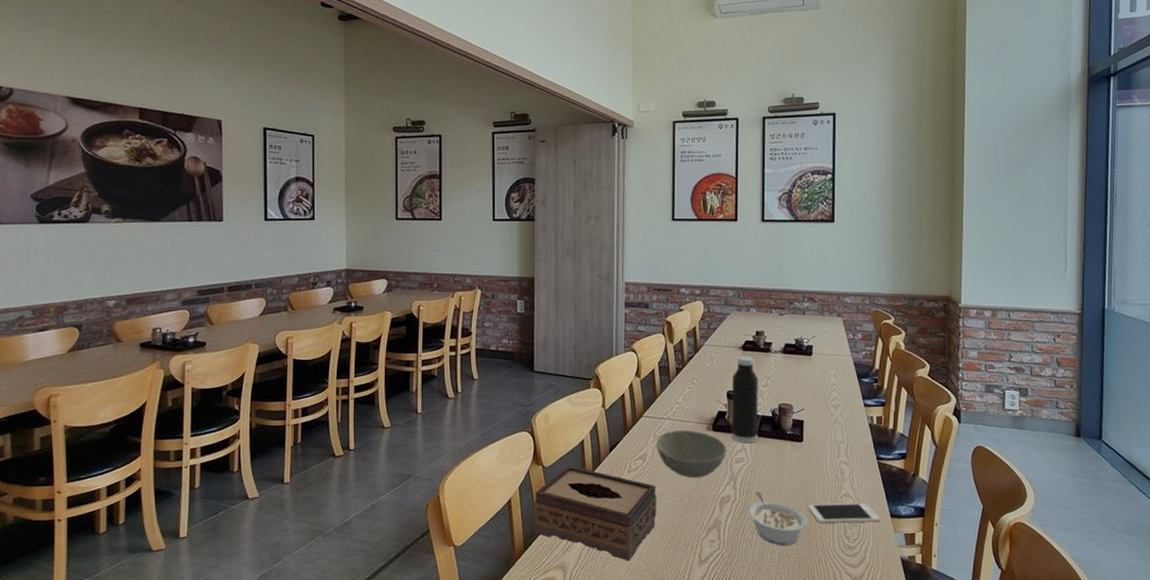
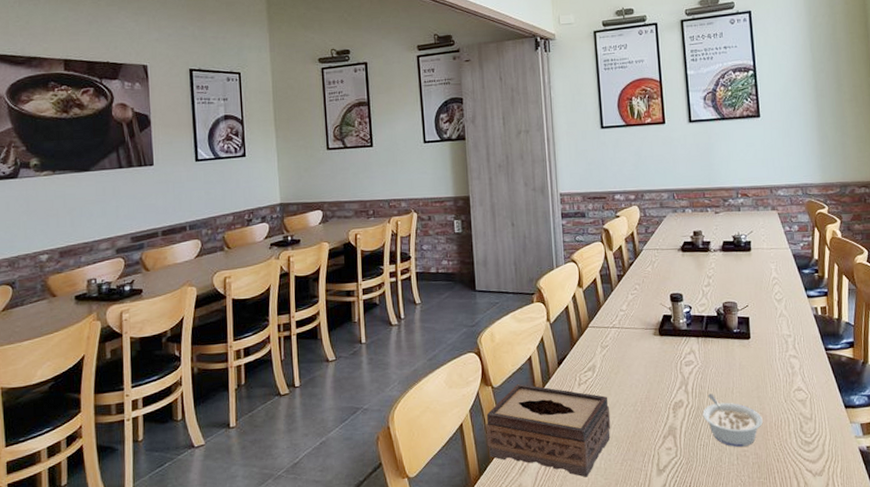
bowl: present [656,430,727,478] -> none [604,337,676,386]
water bottle: present [731,356,759,444] -> none [674,257,705,346]
cell phone: present [807,503,881,523] -> none [760,395,835,420]

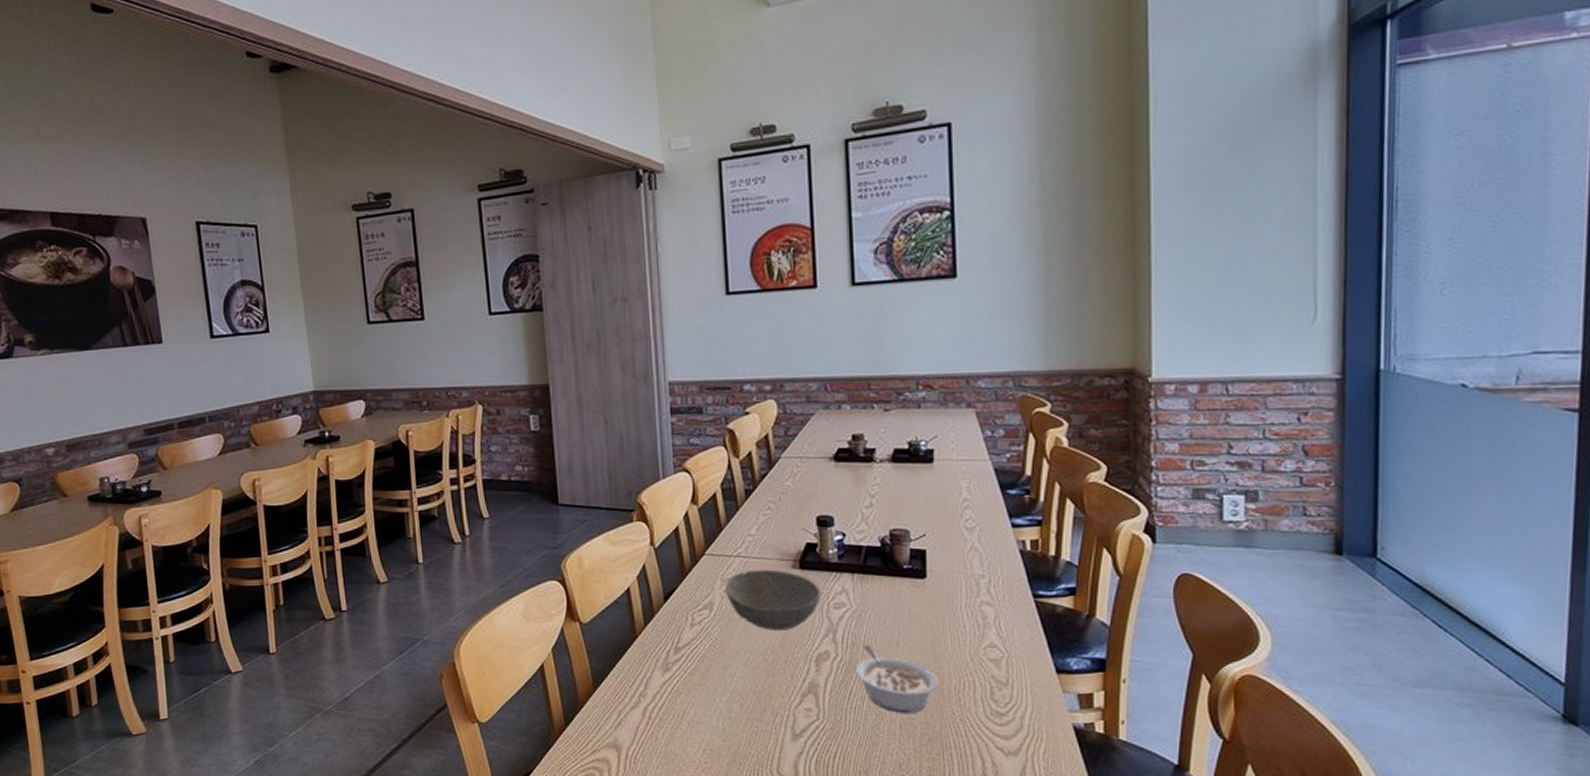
tissue box: present [485,383,611,477] -> none [572,620,733,737]
bowl: none [604,337,676,386] -> present [725,569,821,630]

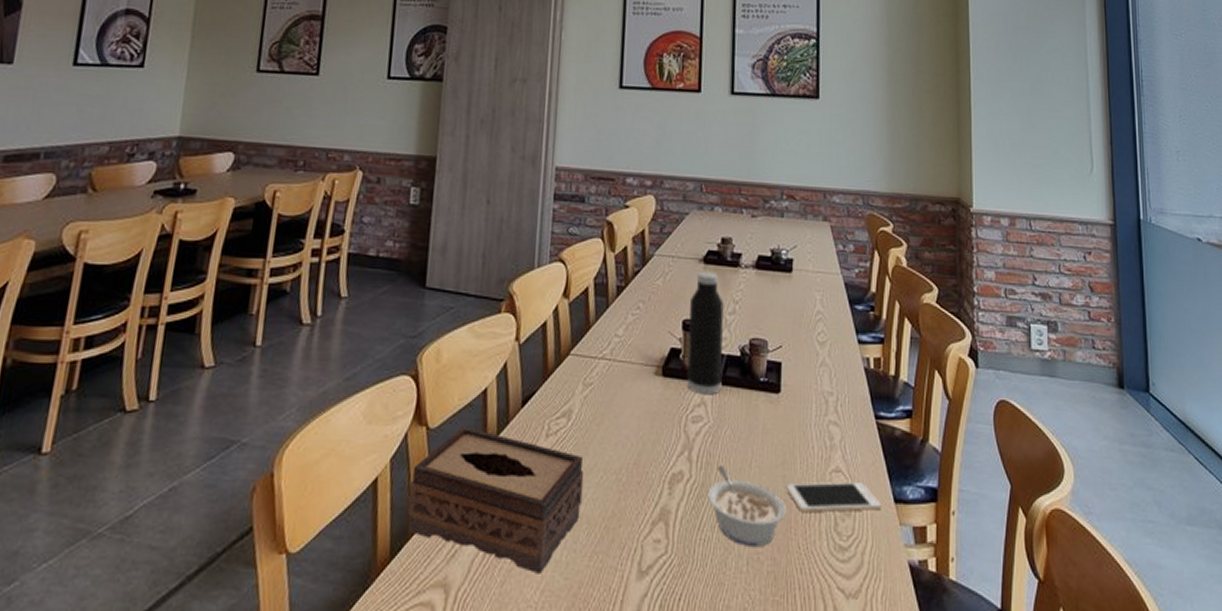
tissue box: none [572,620,733,737] -> present [408,426,584,574]
bowl: present [725,569,821,630] -> none [586,374,681,445]
water bottle: none [823,469,863,584] -> present [686,271,724,395]
cell phone: none [936,655,1042,683] -> present [785,481,882,512]

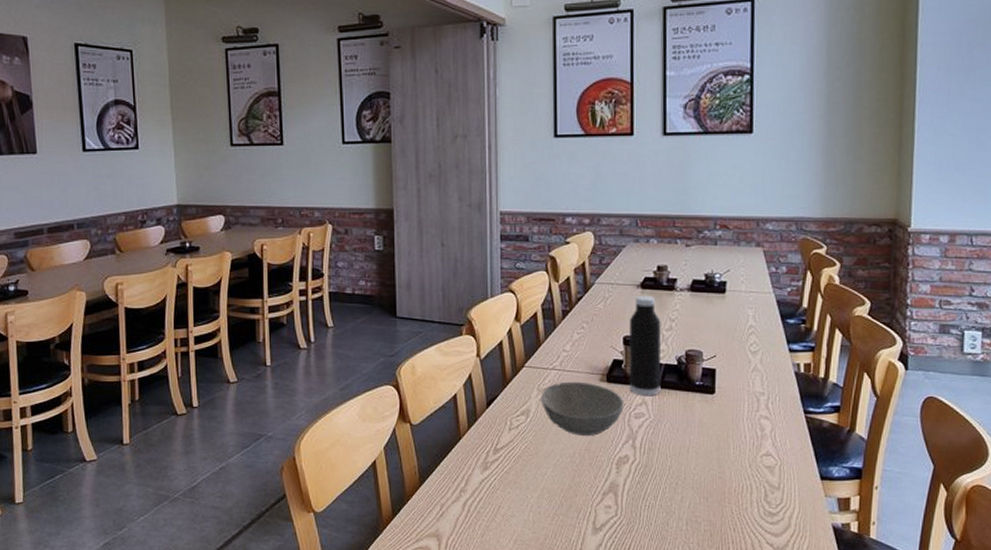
tissue box: present [408,426,584,574] -> none [401,422,544,529]
bowl: none [586,374,681,445] -> present [541,381,624,436]
legume: present [707,465,786,548] -> none [650,451,721,513]
cell phone: present [785,481,882,512] -> none [720,463,809,486]

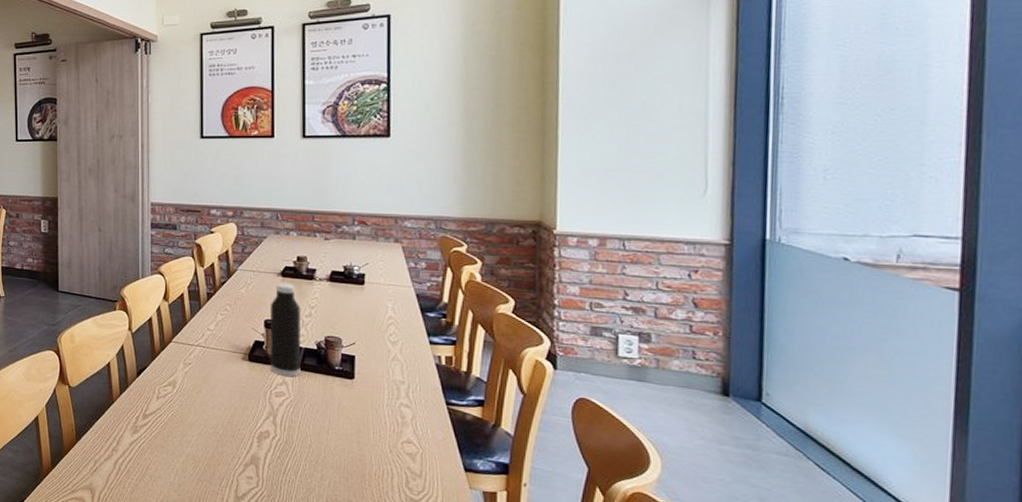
bowl: present [541,381,624,436] -> none [187,358,265,410]

